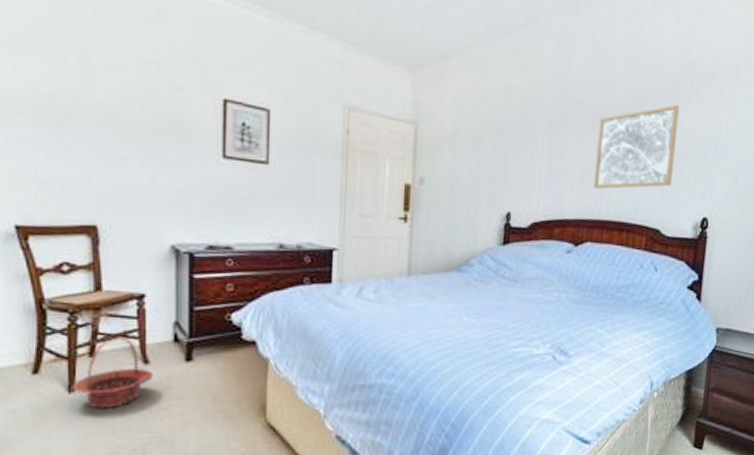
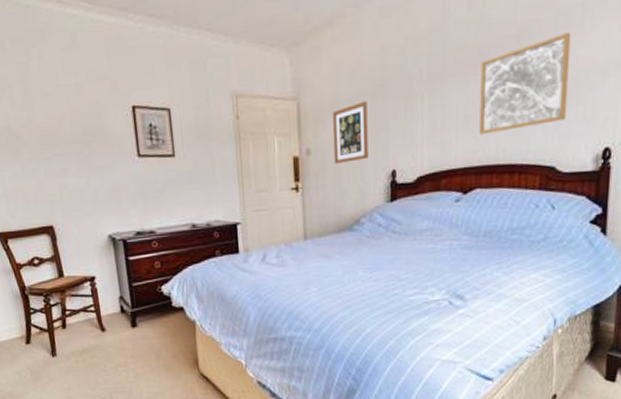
basket: present [72,337,153,409] -> none [54,311,110,368]
wall art: none [448,136,488,199] -> present [332,100,368,165]

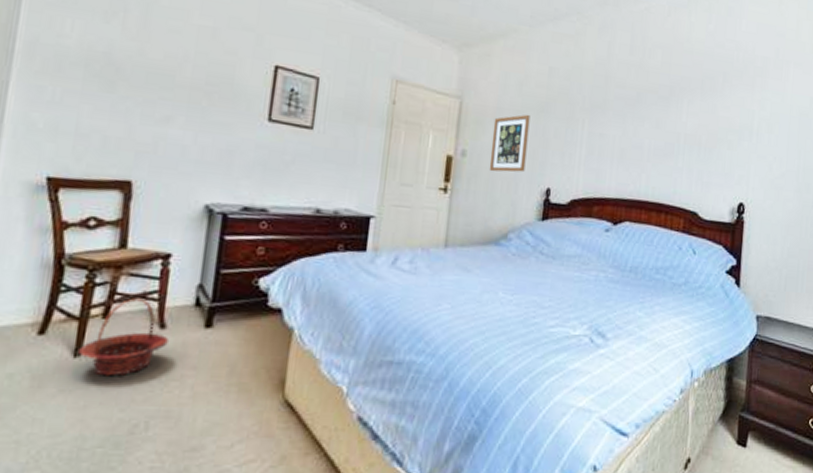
basket: none [54,311,110,368] -> present [78,298,168,377]
wall art: present [479,33,572,135] -> none [632,94,715,171]

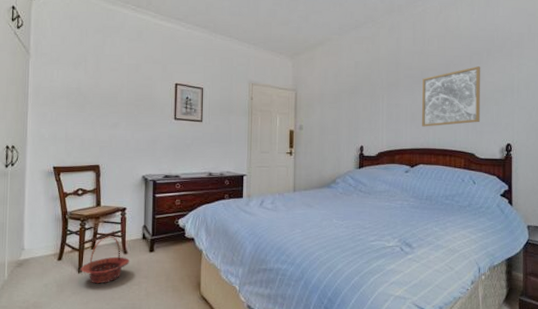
wall art: present [489,114,530,173] -> none [319,96,345,138]
wall art: none [632,94,715,171] -> present [422,66,481,127]

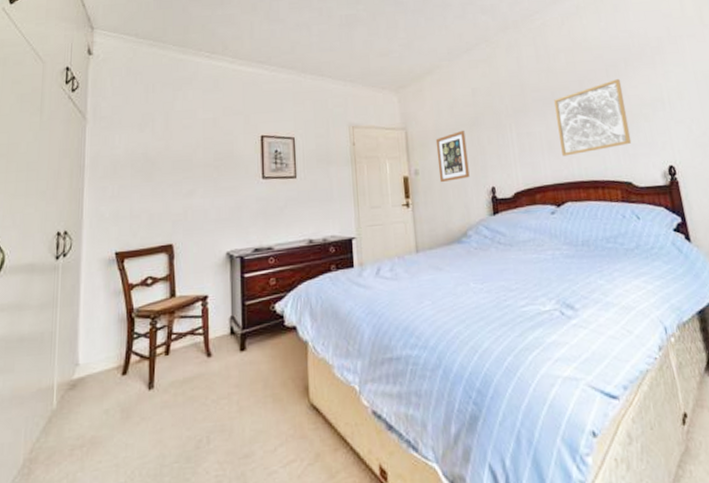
basket: present [80,236,129,284] -> none [152,335,215,403]
wall art: none [319,96,345,138] -> present [435,130,470,183]

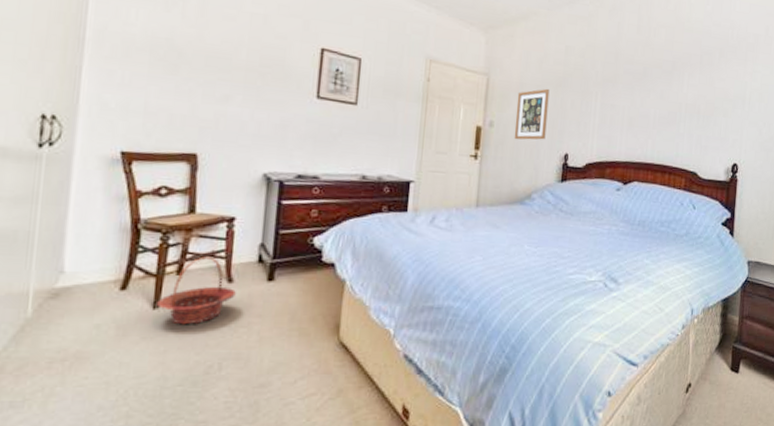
basket: none [152,335,215,403] -> present [157,256,236,325]
wall art: present [554,79,632,157] -> none [640,68,712,137]

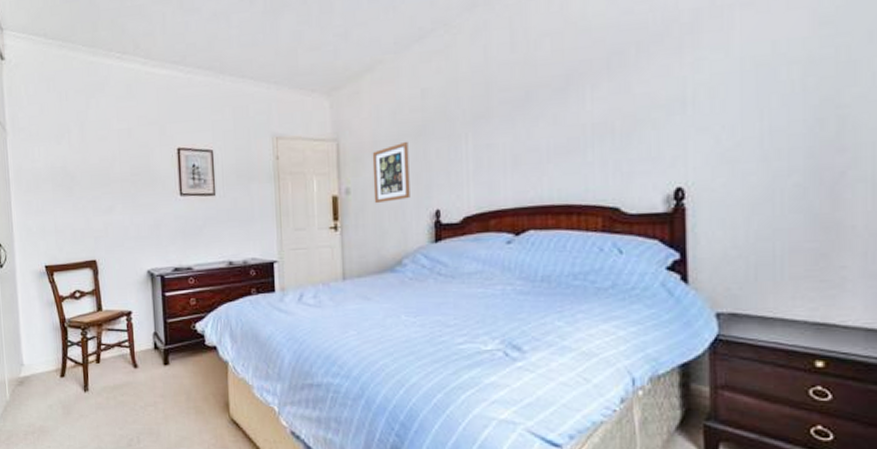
basket: present [157,256,236,325] -> none [86,346,141,405]

